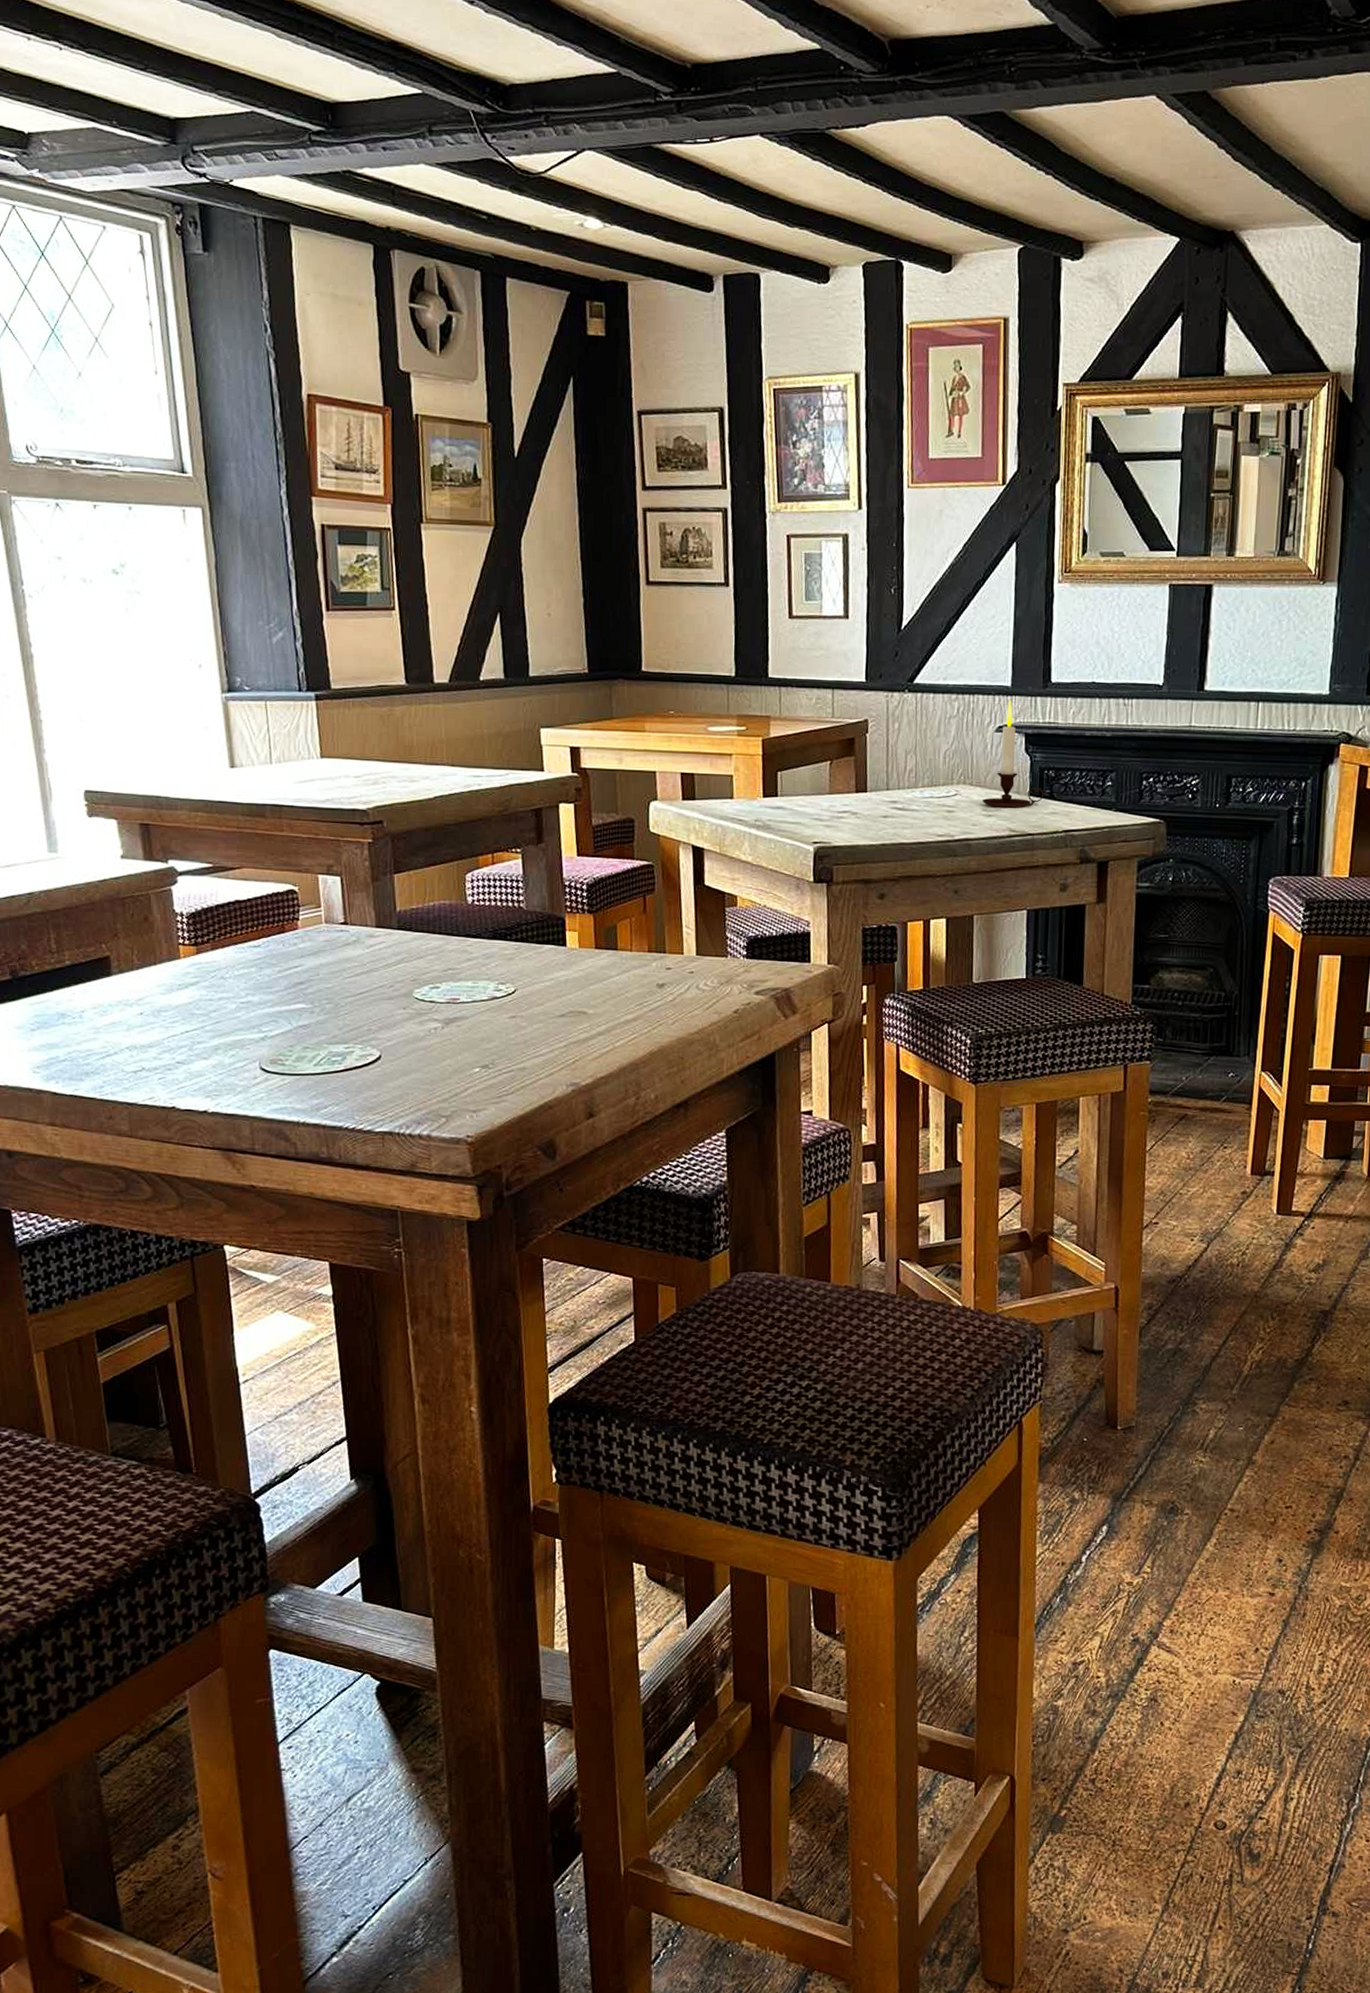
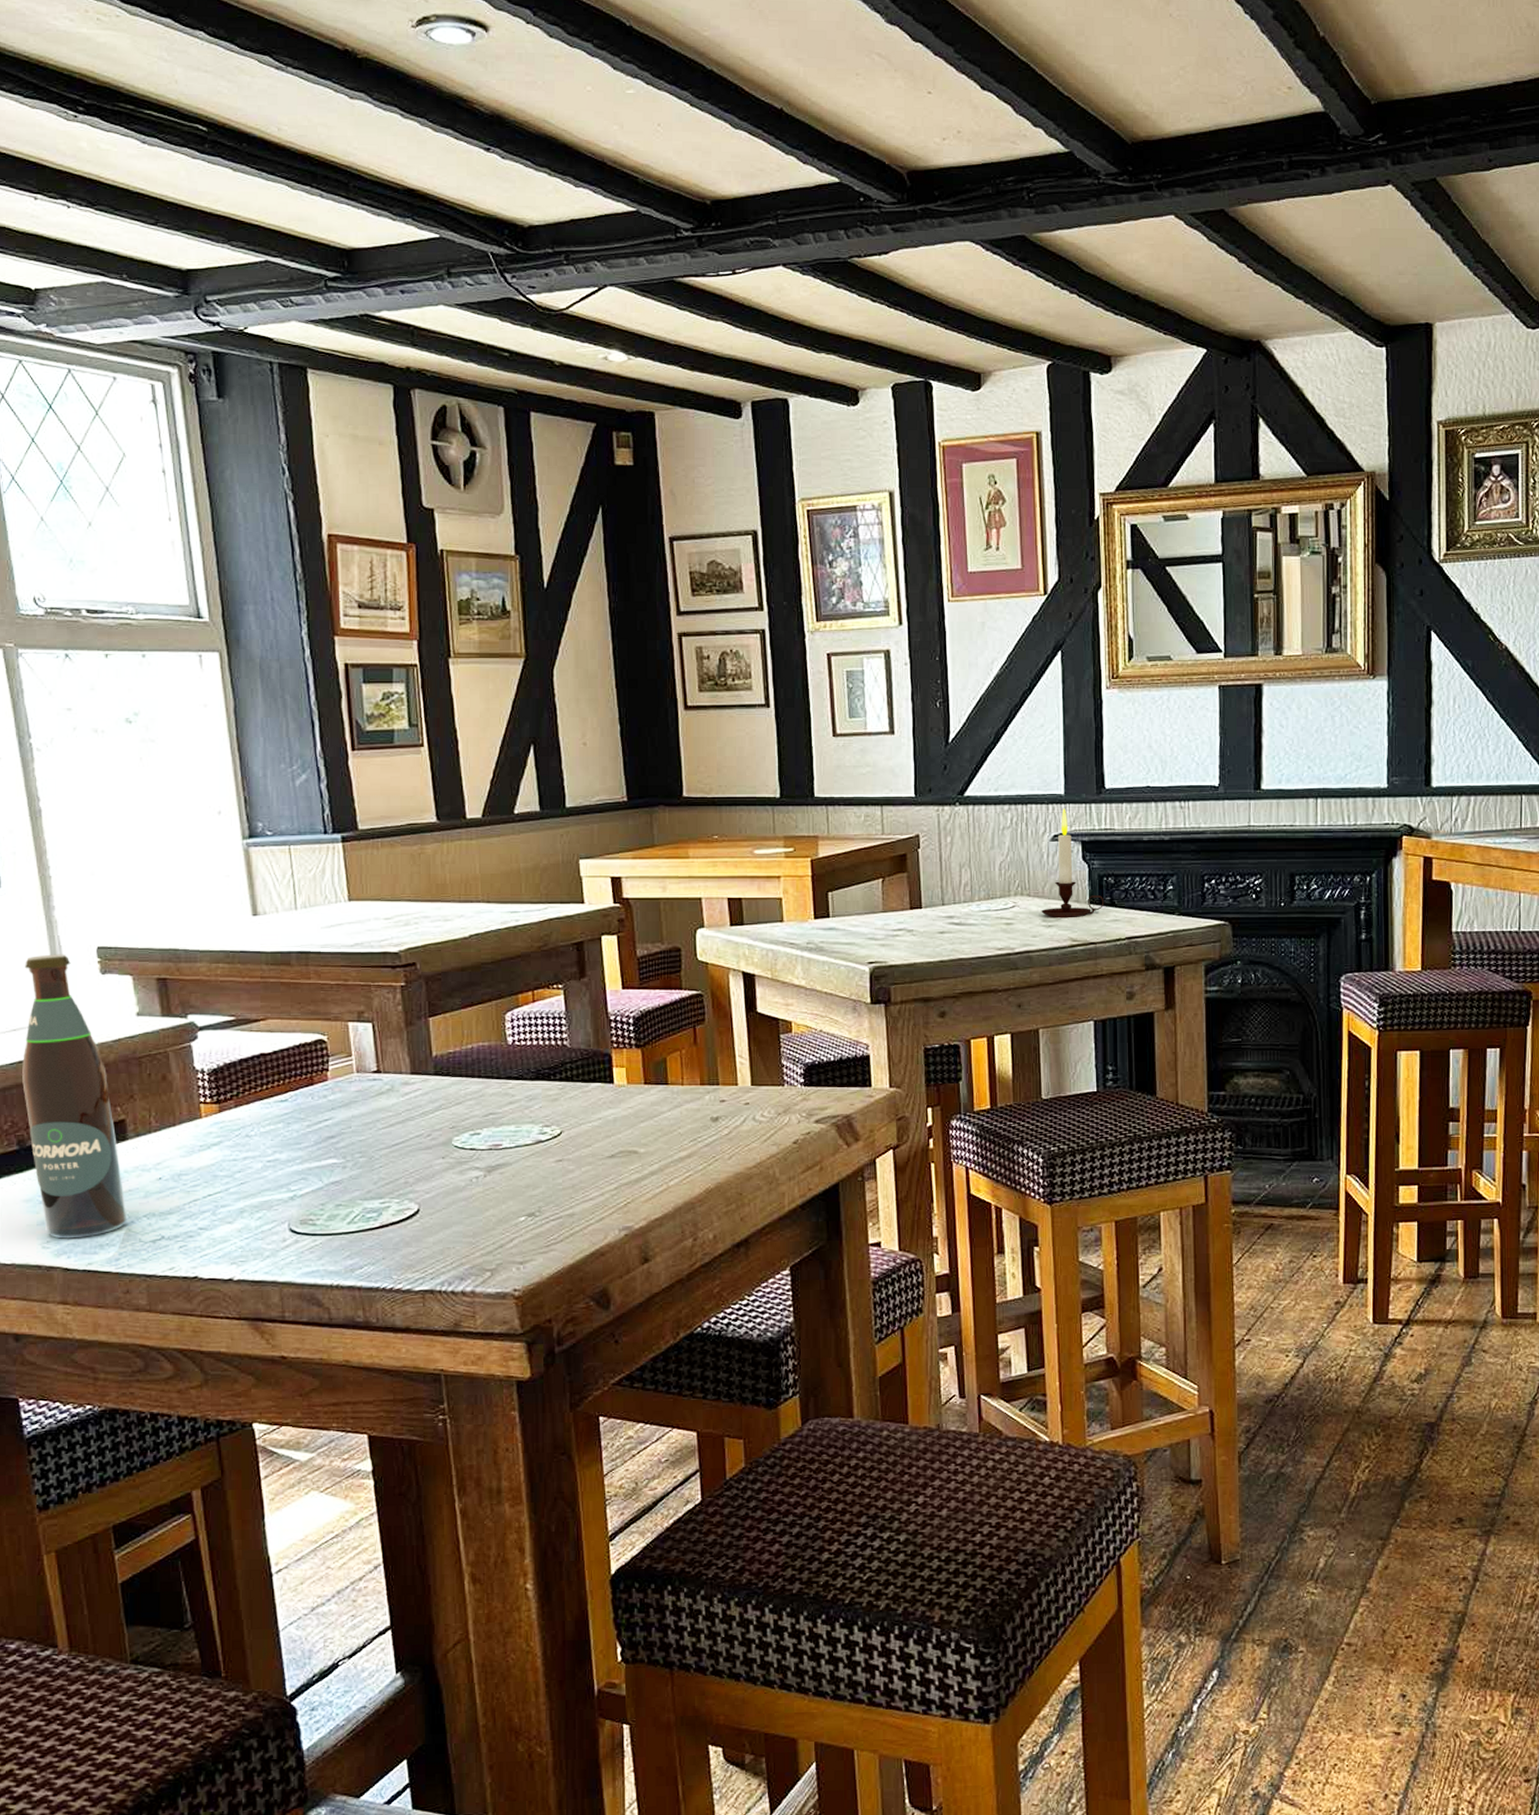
bottle: none [15,795,111,1065] -> present [22,954,127,1239]

